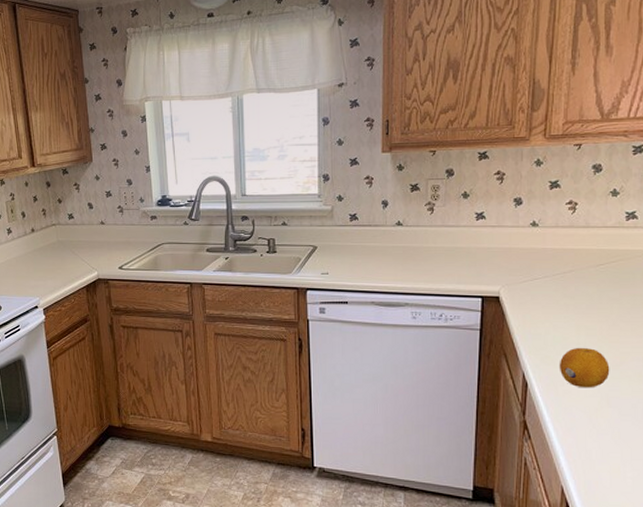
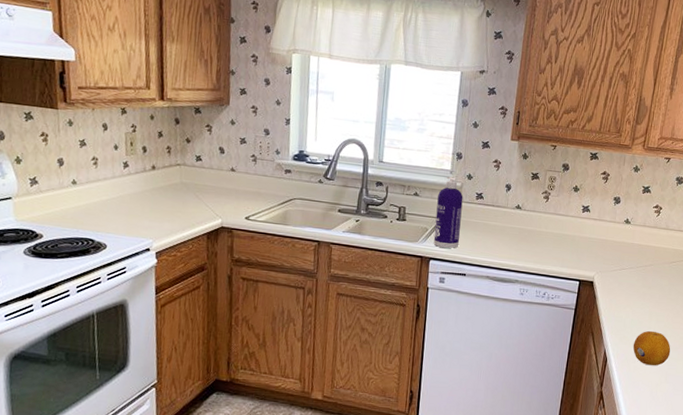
spray bottle: none [308,201,336,276] -> present [433,176,463,248]

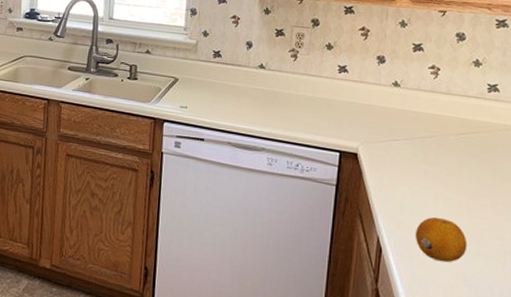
spray bottle: present [433,176,463,248] -> none [167,33,199,110]

